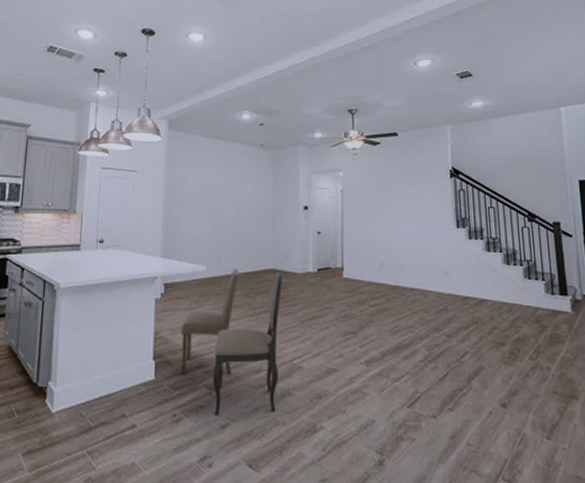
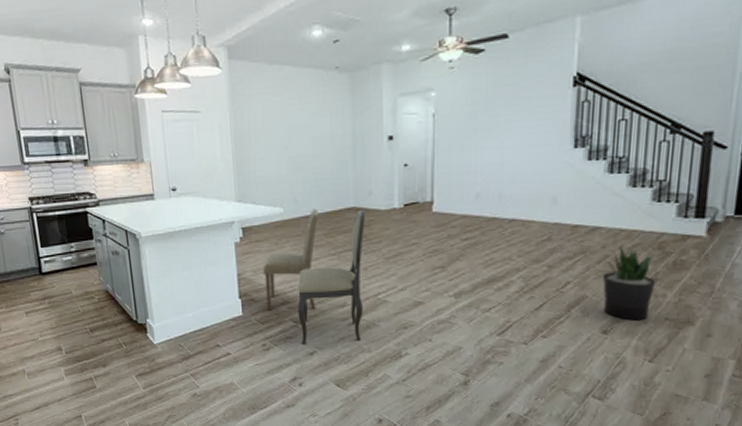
planter: none [494,317,540,394] -> present [603,245,656,321]

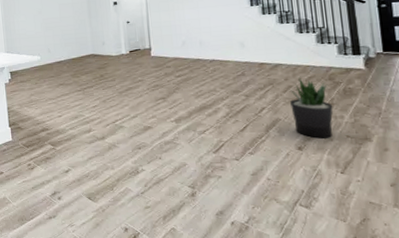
dining chair: present [263,208,318,311] -> none [26,56,68,137]
dining chair: present [297,209,366,345] -> none [53,56,105,164]

